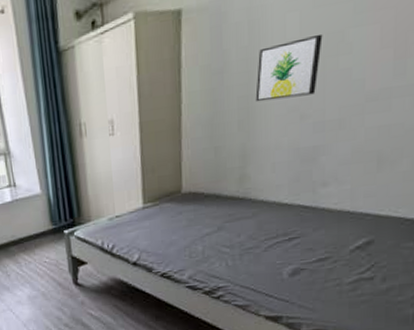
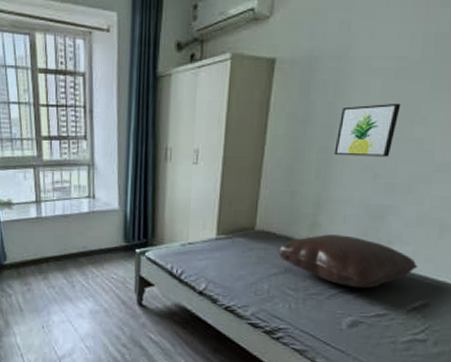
pillow: none [206,183,358,236] -> present [276,234,419,289]

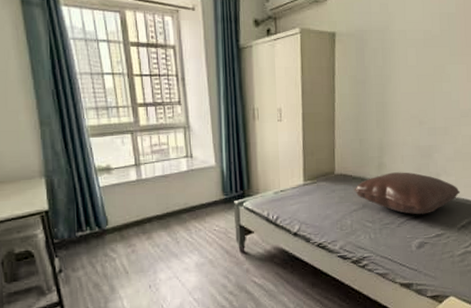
wall art: present [334,103,401,157] -> none [388,65,431,108]

